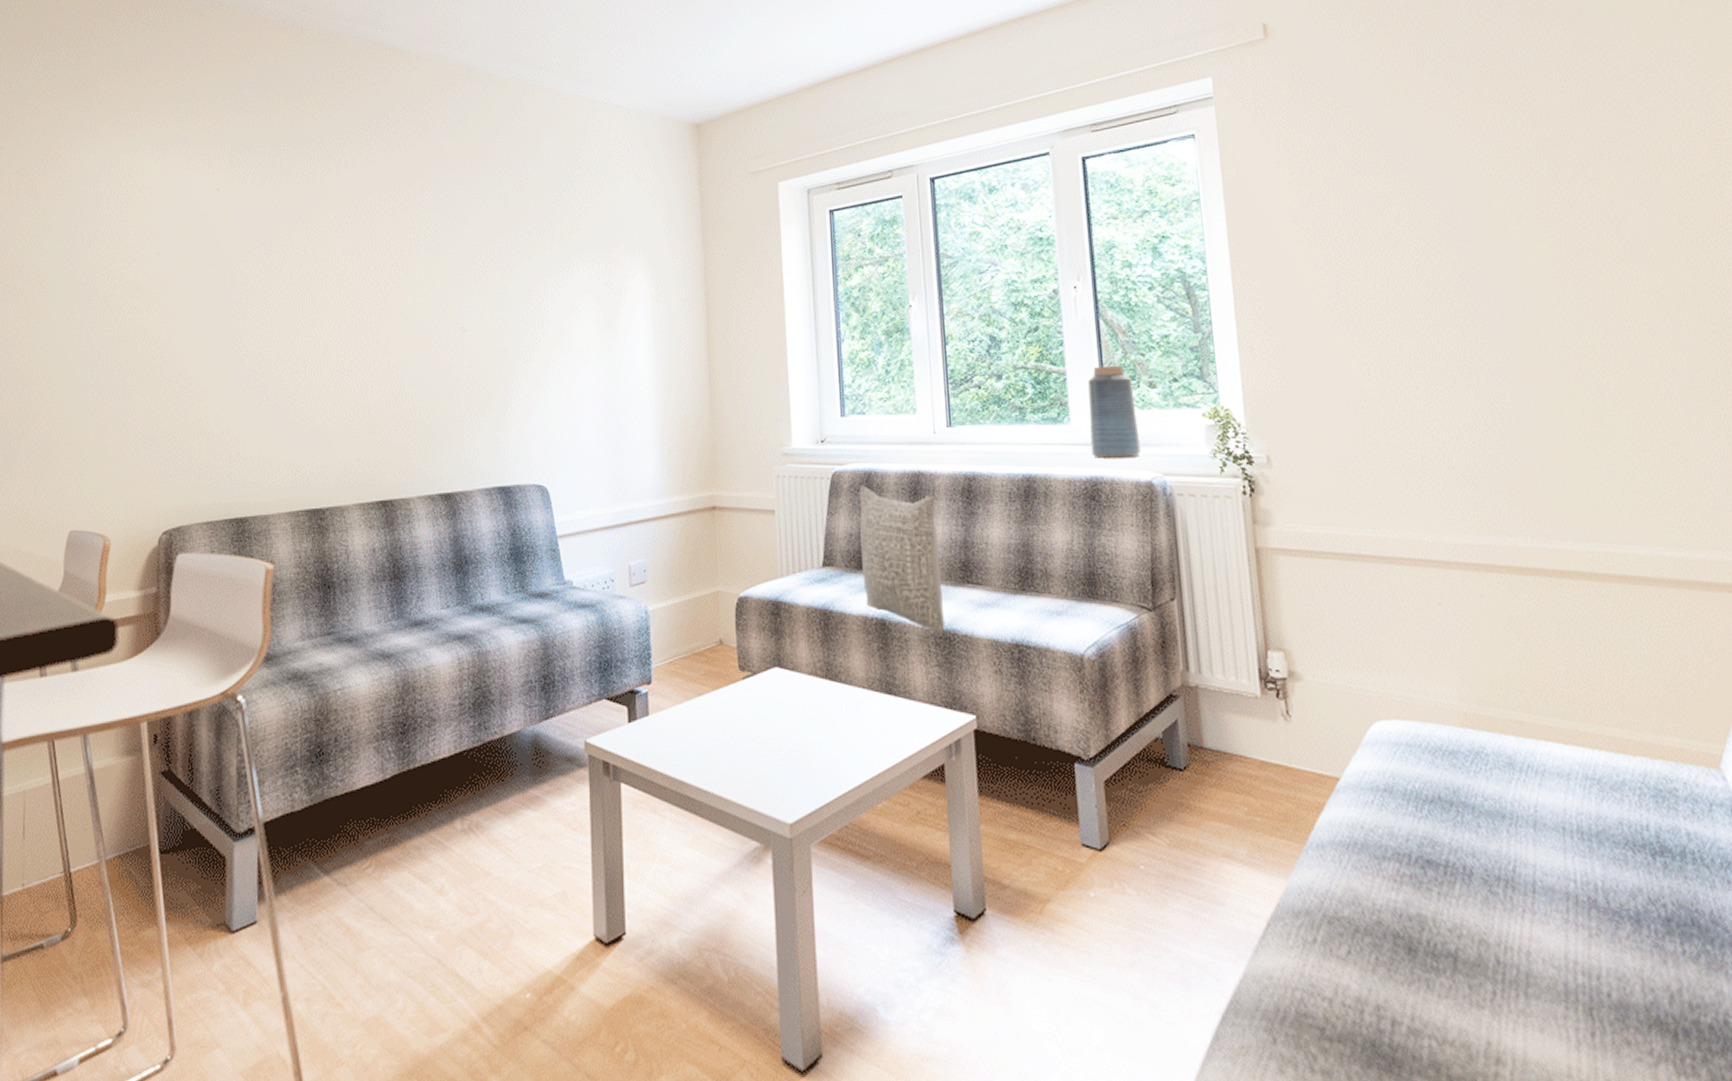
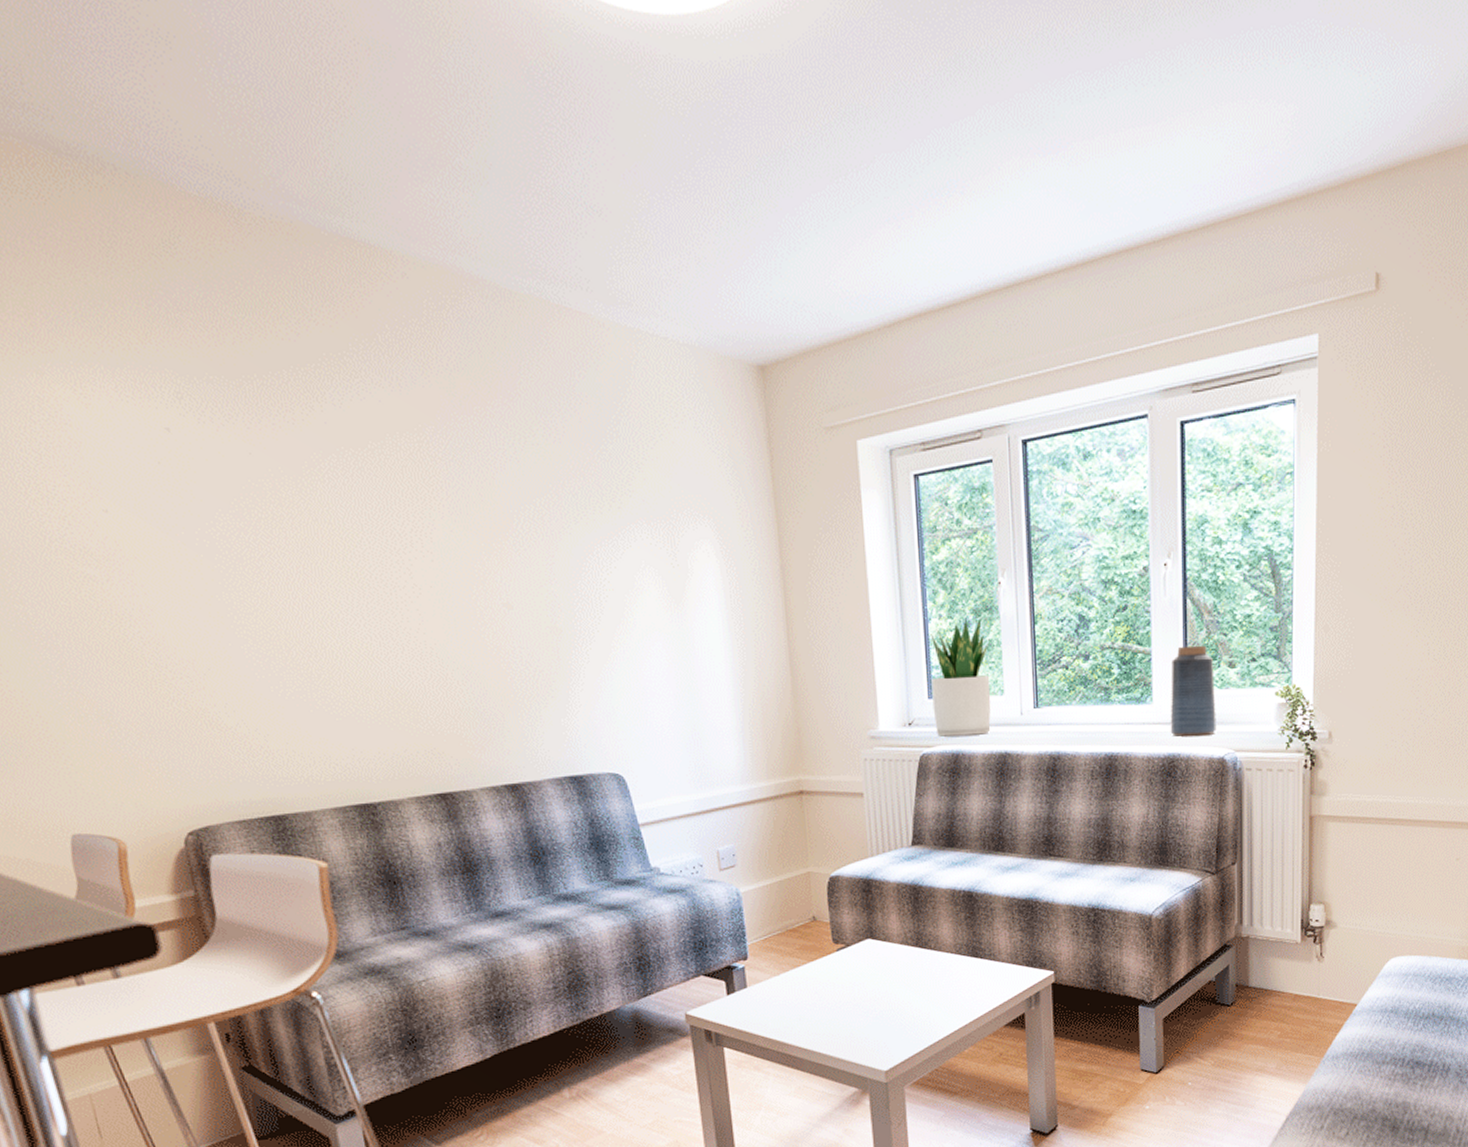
planter: none [843,338,904,455] -> present [930,617,991,737]
pillow: present [859,485,945,634] -> none [947,767,1028,902]

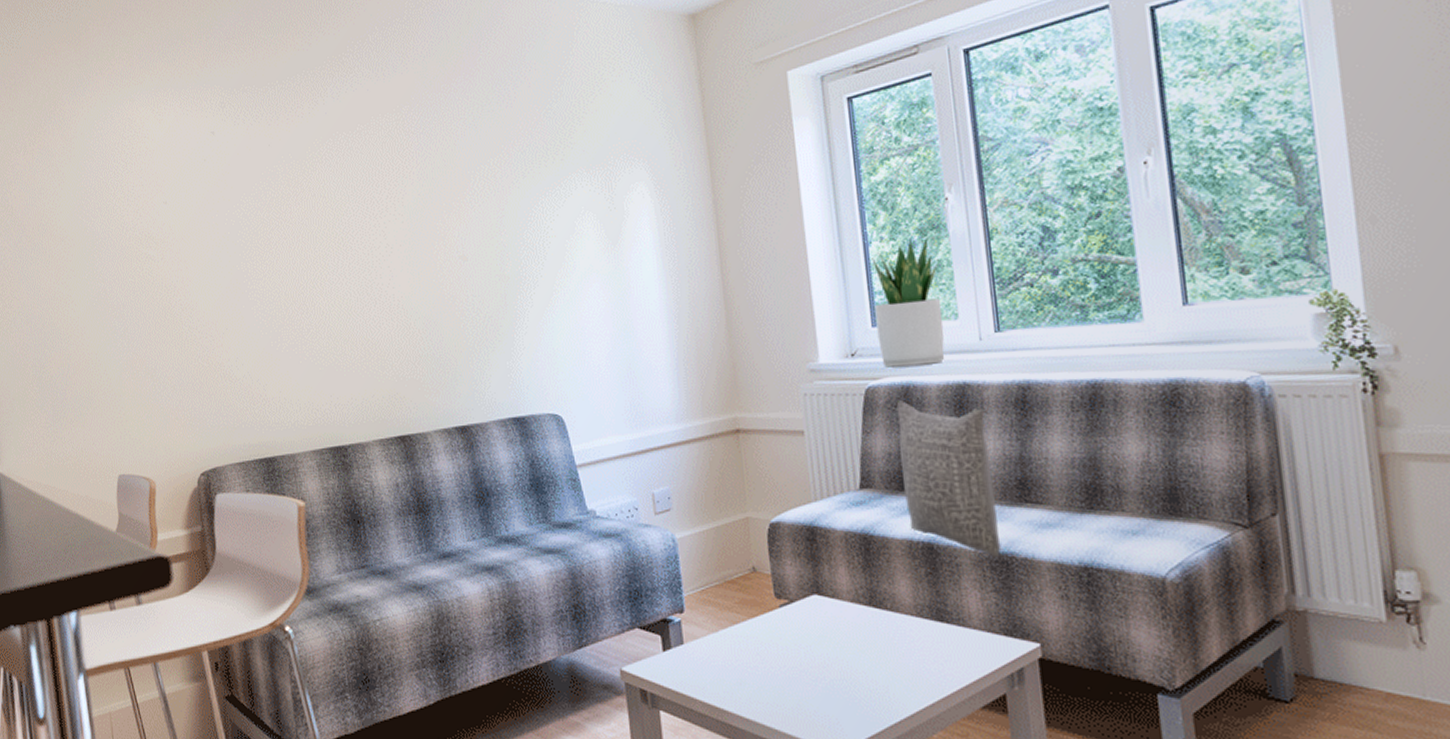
pillow: none [947,767,1028,902] -> present [896,400,1002,557]
vase: present [1170,645,1216,737] -> none [1163,249,1232,359]

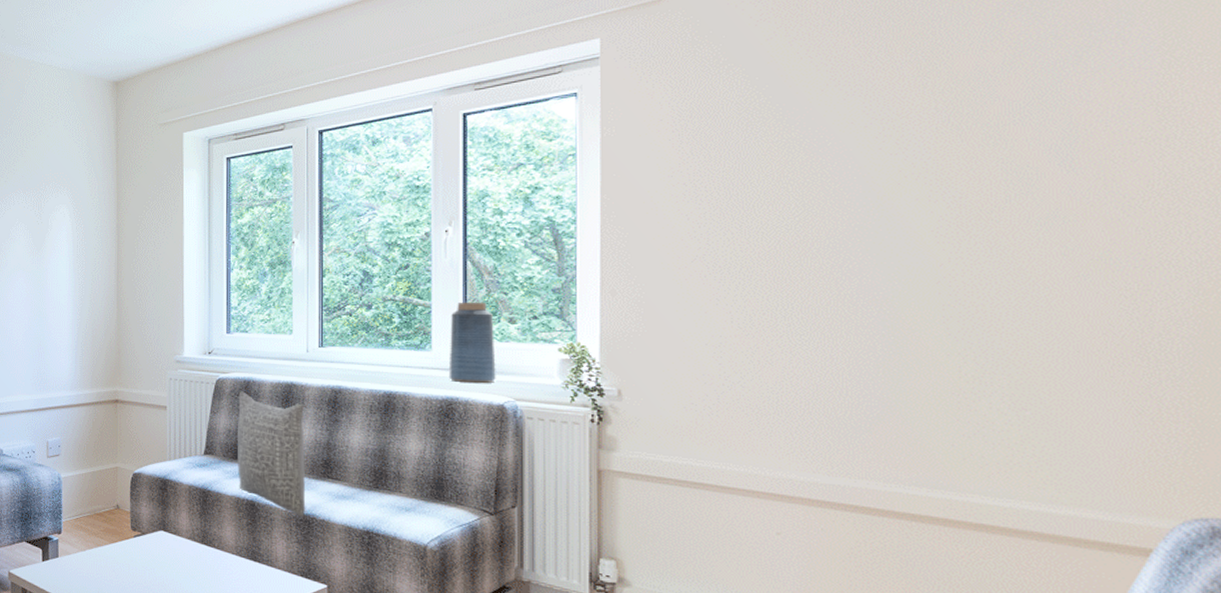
planter: present [871,238,945,368] -> none [230,269,282,367]
vase: none [1163,249,1232,359] -> present [448,302,496,383]

